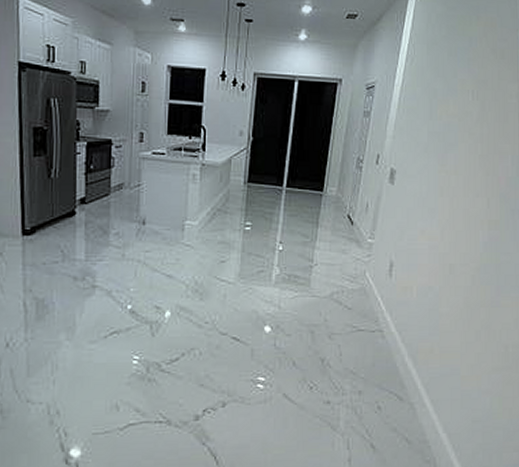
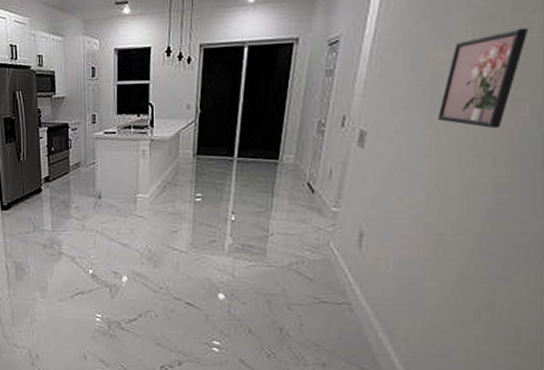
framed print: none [448,94,509,175] -> present [437,27,529,129]

